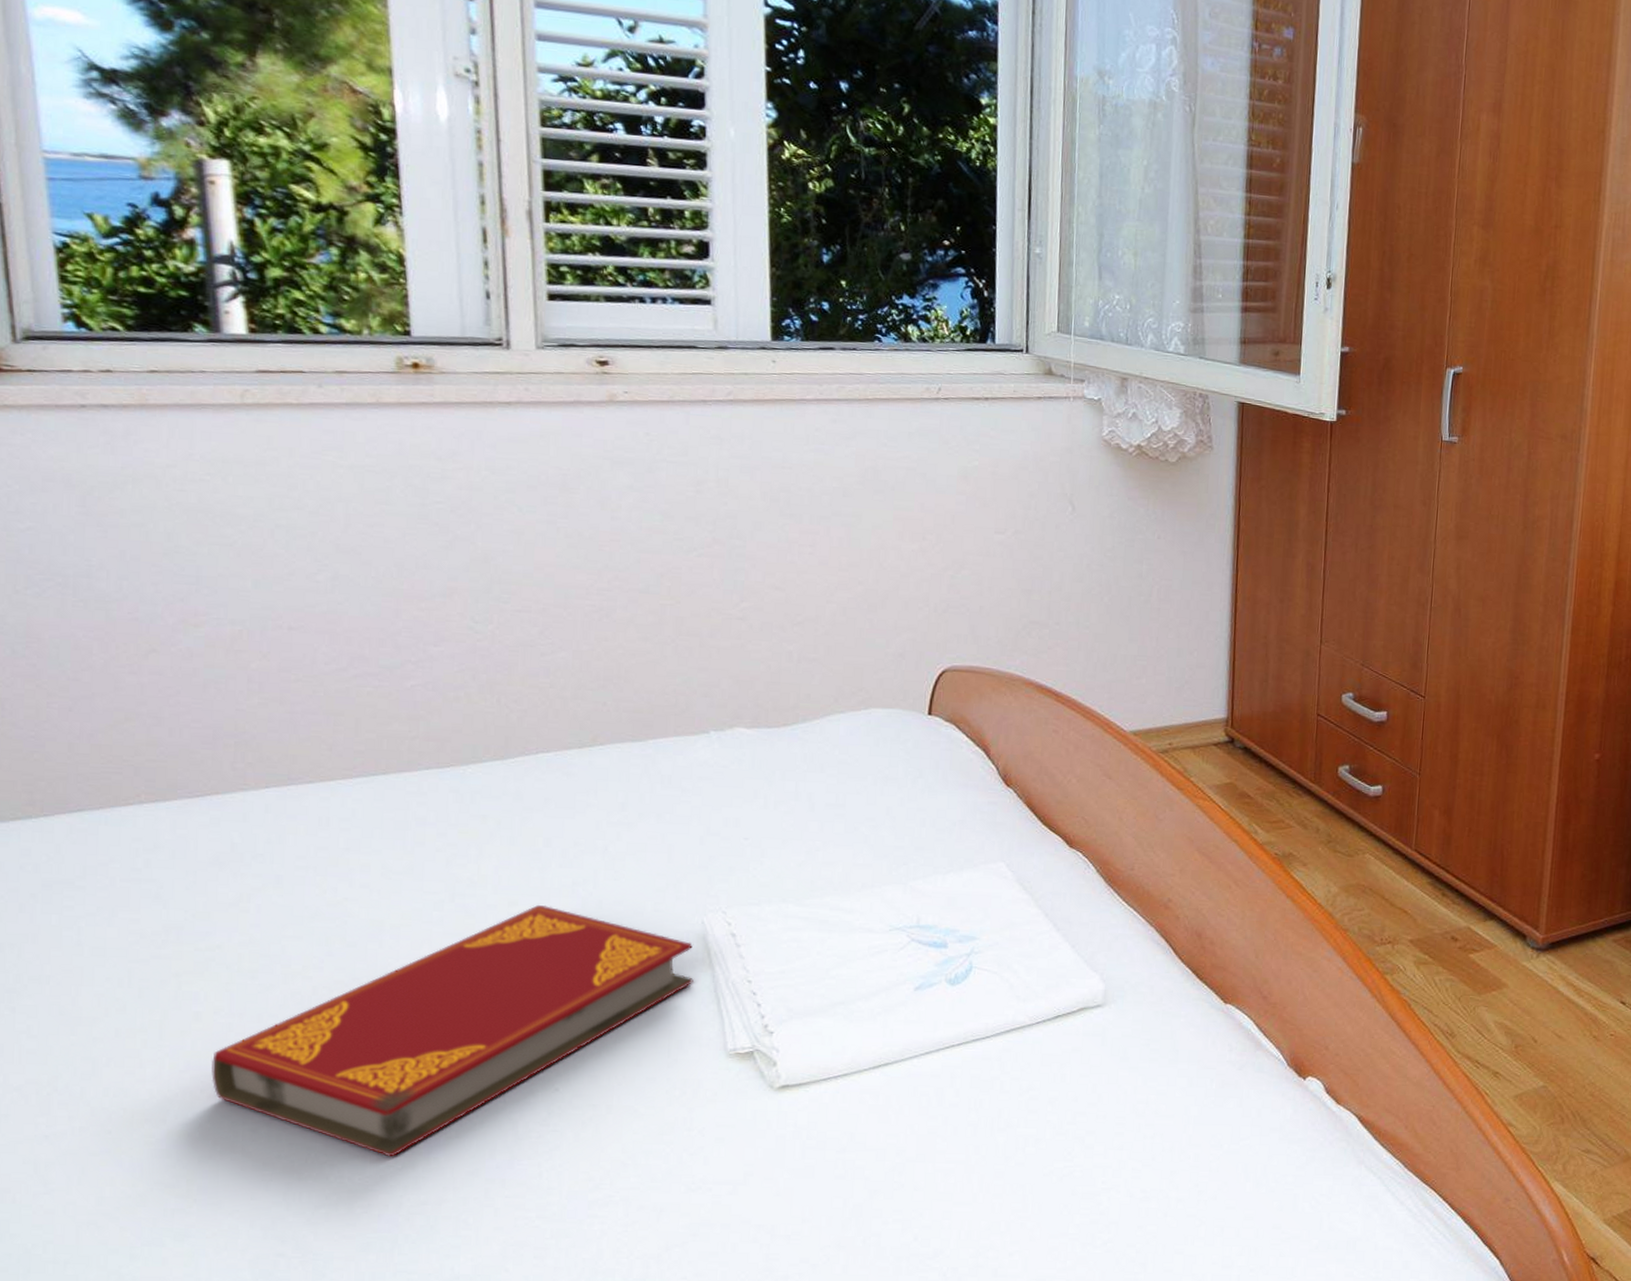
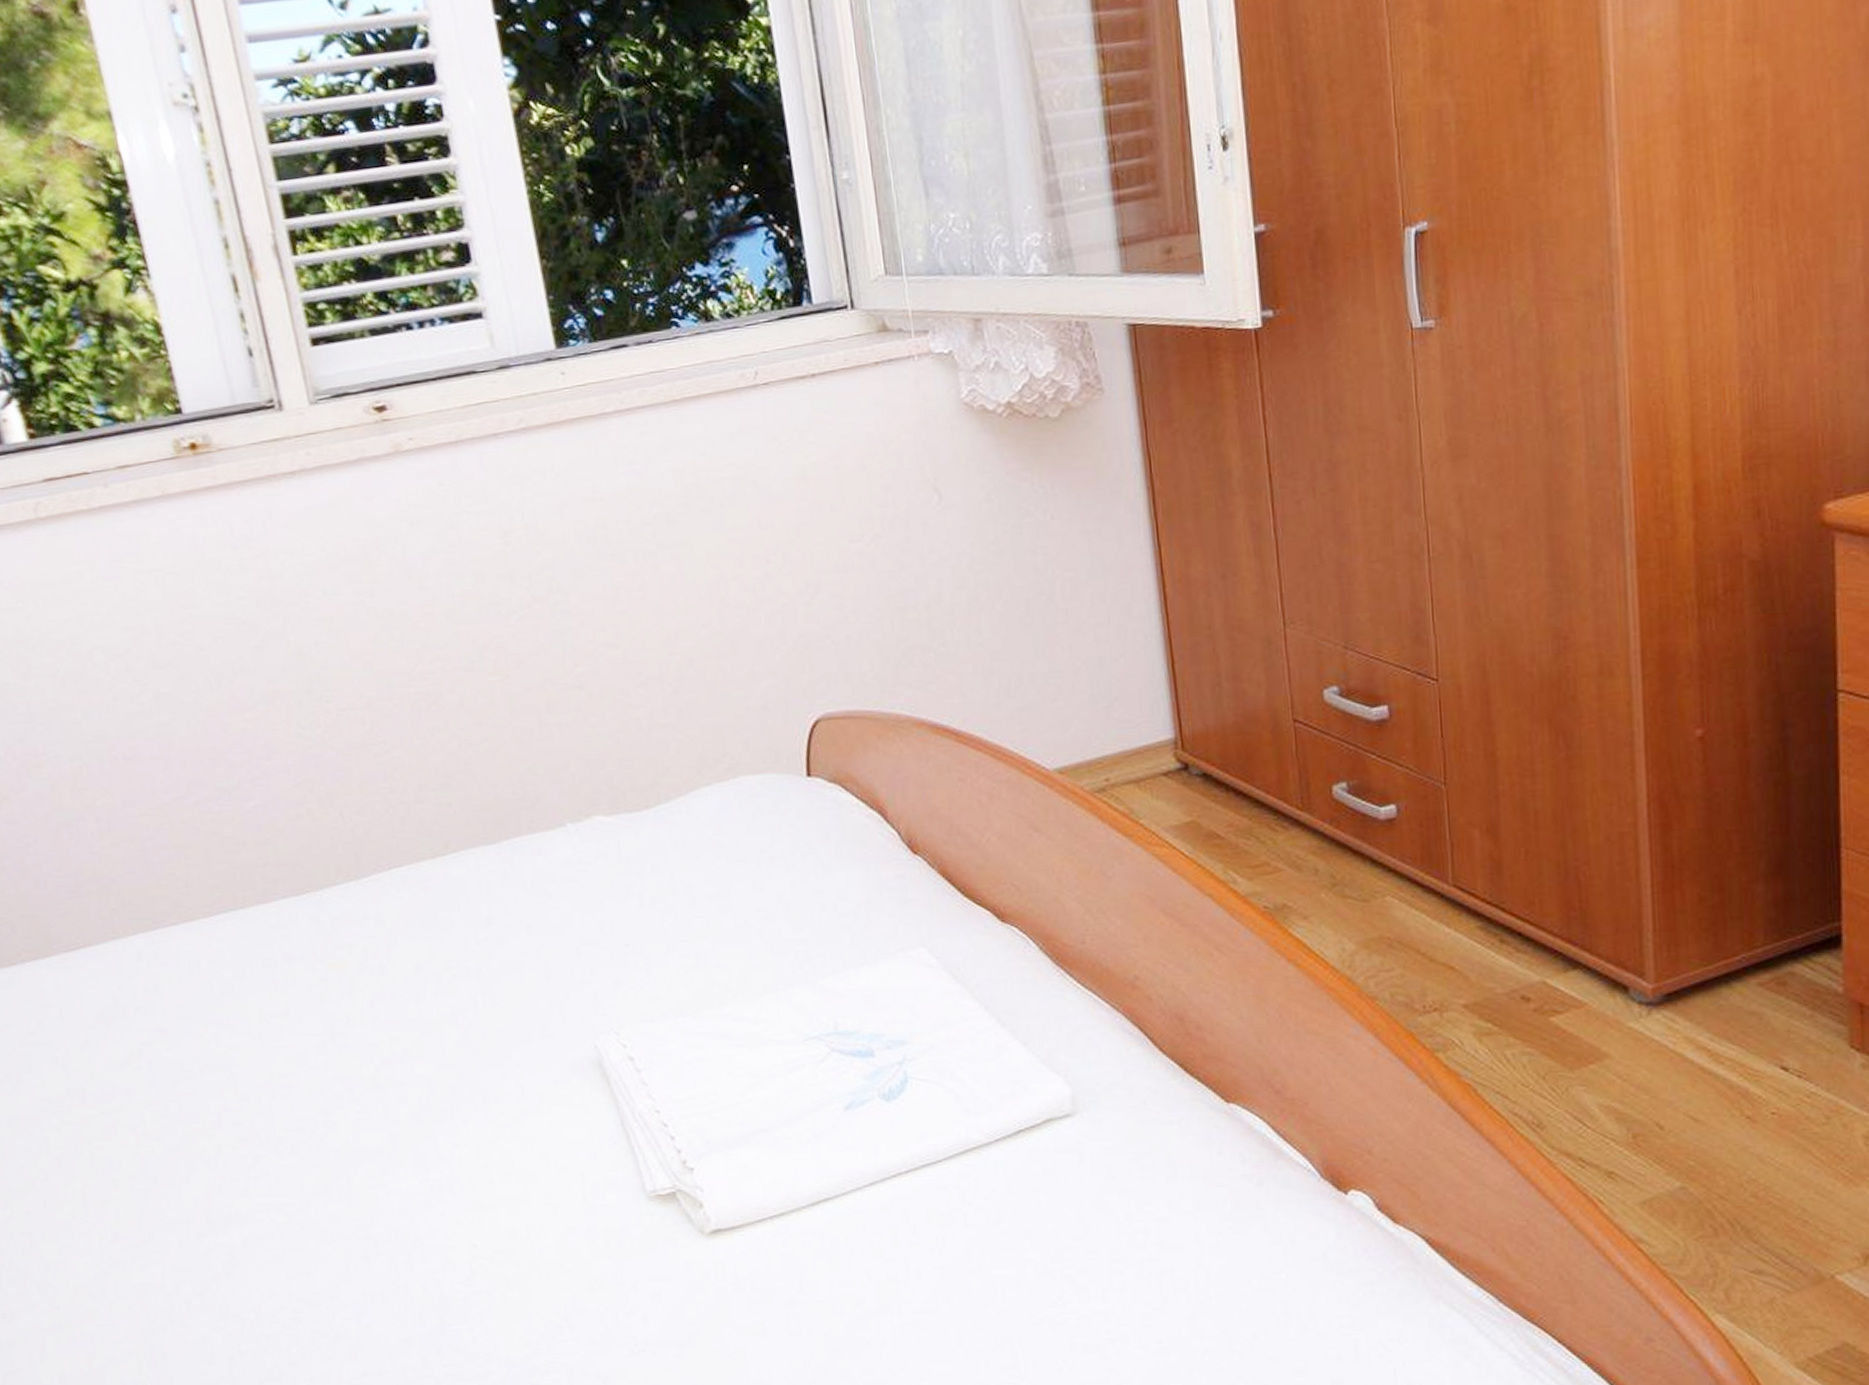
hardback book: present [211,904,693,1157] -> none [136,1039,597,1326]

